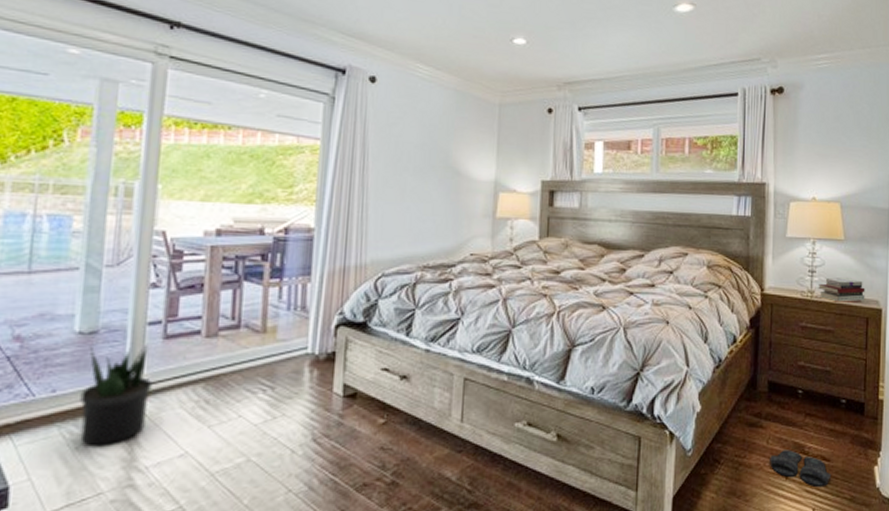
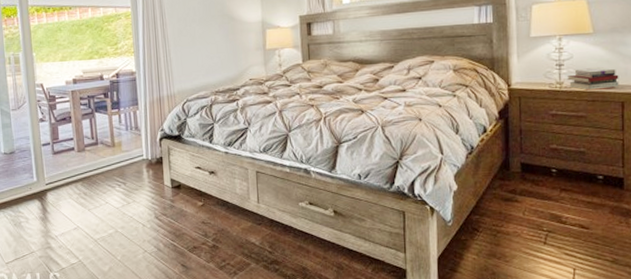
planter: present [80,344,153,445] -> none [11,158,52,223]
slippers: present [770,449,832,487] -> none [527,219,592,250]

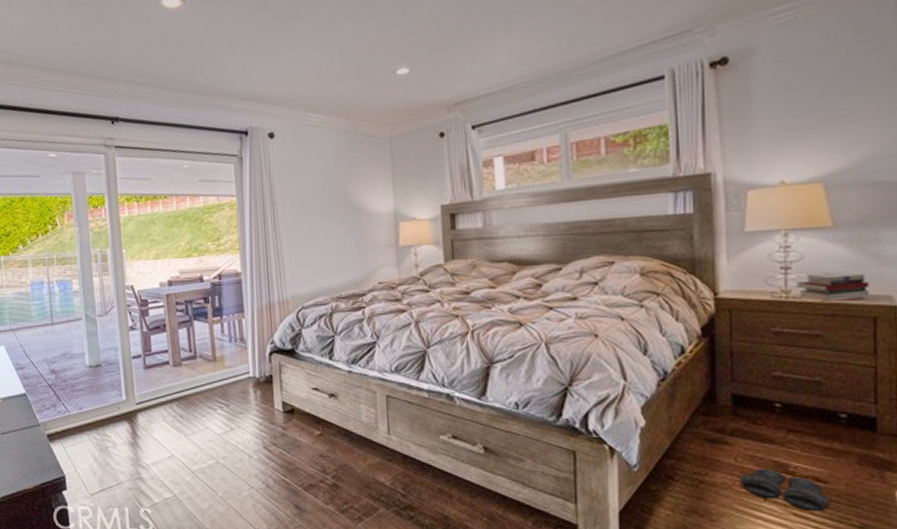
slippers: none [527,219,592,250] -> present [740,468,831,510]

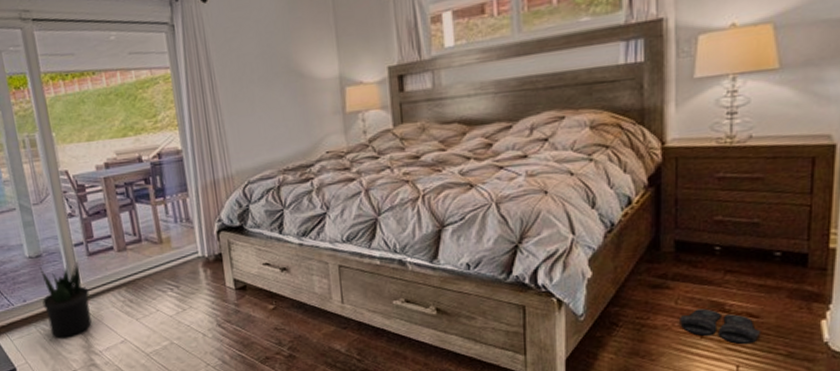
planter: none [97,373,143,448] -> present [38,261,92,337]
books: present [796,272,870,302] -> none [741,113,811,145]

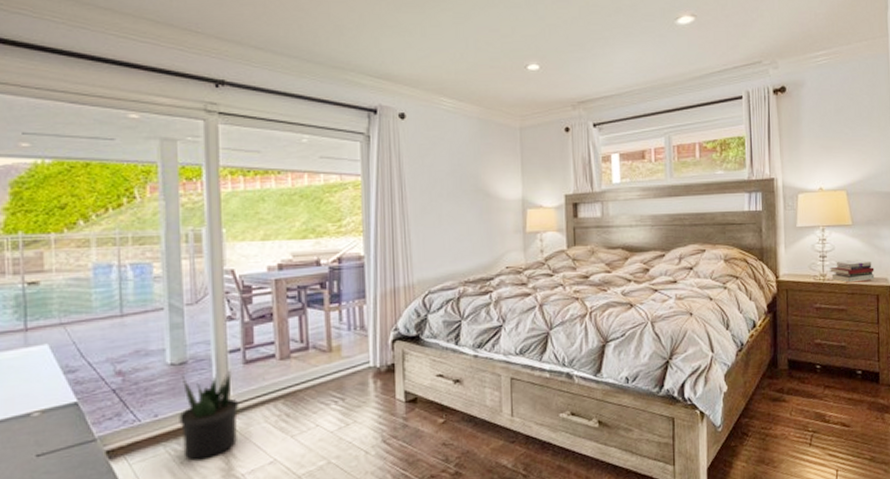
slippers: present [680,308,762,344] -> none [794,419,852,450]
books: none [741,113,811,145] -> present [830,260,875,283]

